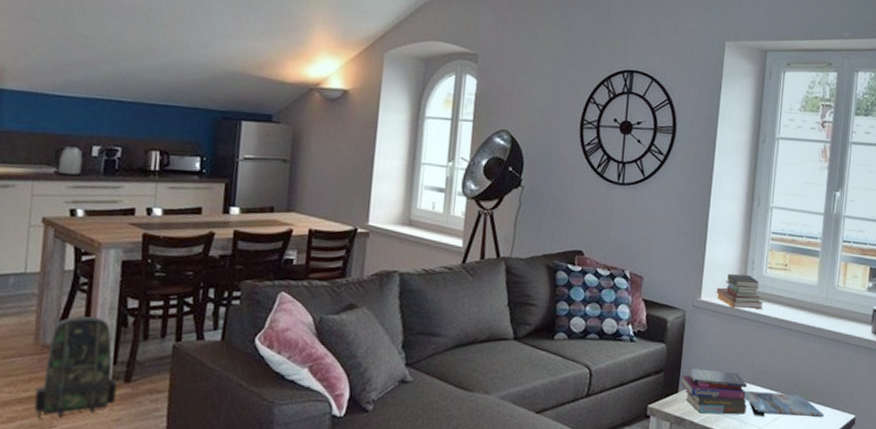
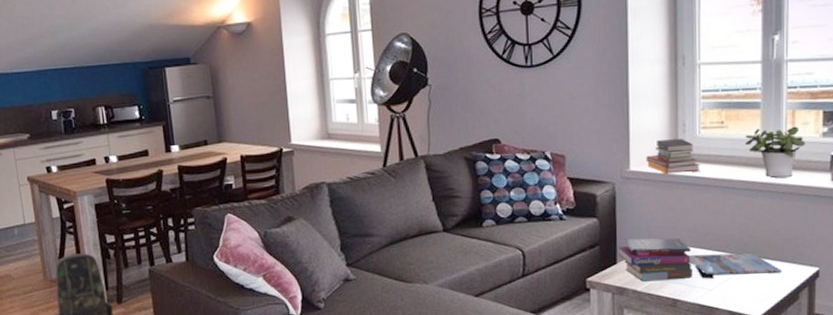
kettle: present [52,144,83,177] -> none [23,113,48,141]
potted plant: none [804,275,854,326] -> present [745,126,806,178]

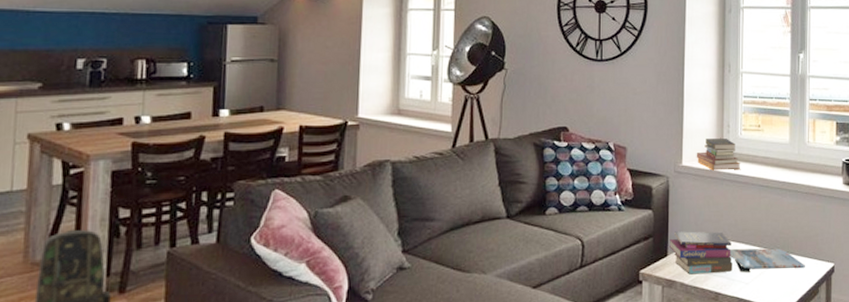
potted plant: present [745,126,806,178] -> none [777,134,824,180]

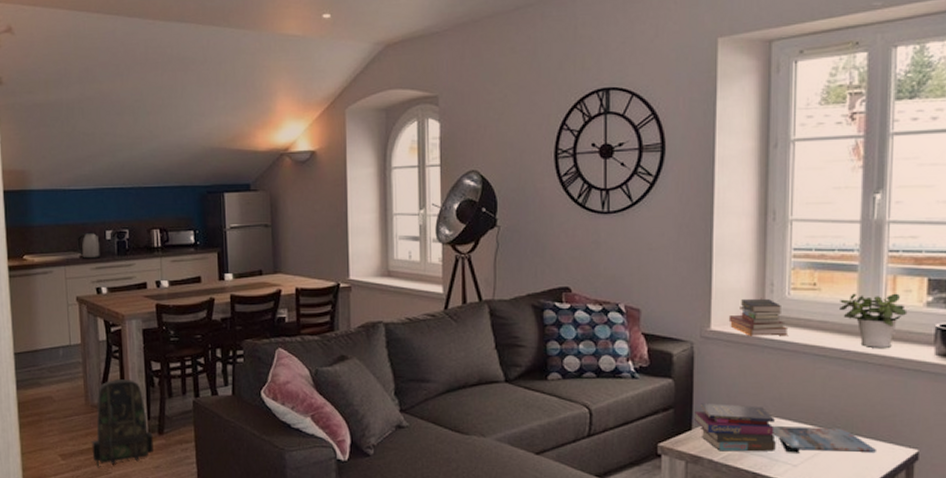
kettle: none [36,60,68,91] -> present [77,232,100,260]
potted plant: none [777,134,824,180] -> present [840,293,908,349]

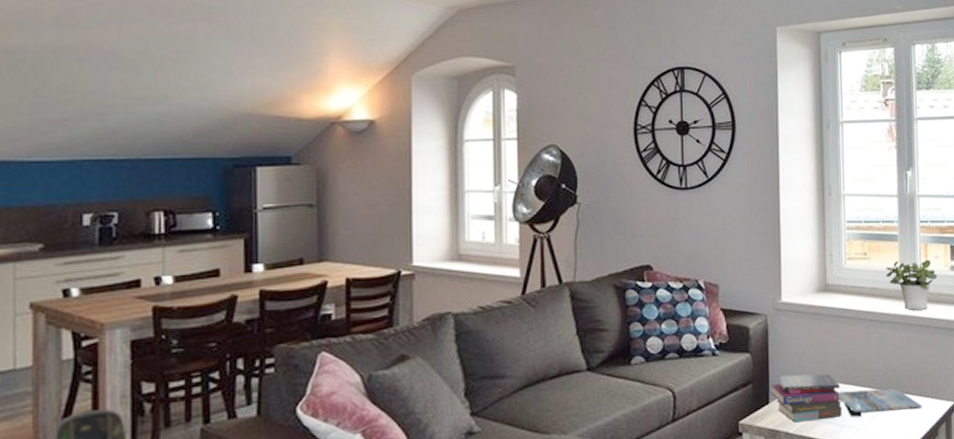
kettle: present [77,232,100,260] -> none [36,216,72,253]
books: present [728,299,787,336] -> none [796,269,846,306]

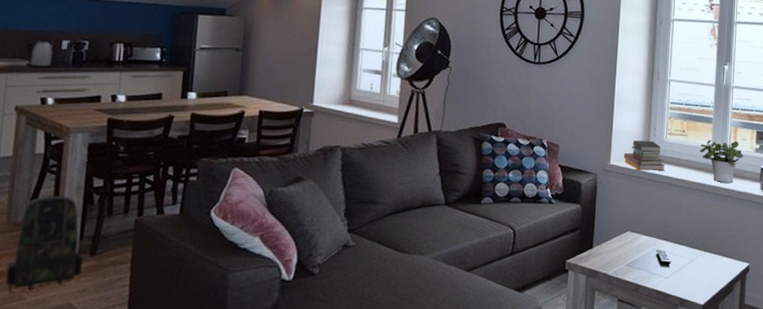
kettle: none [36,216,72,253] -> present [25,40,53,69]
books: present [771,373,842,423] -> none [595,225,653,267]
books: none [796,269,846,306] -> present [623,140,664,171]
magazine: present [837,388,922,413] -> none [651,245,722,266]

